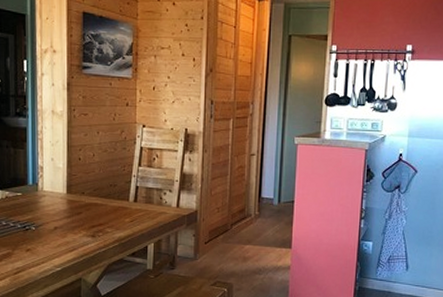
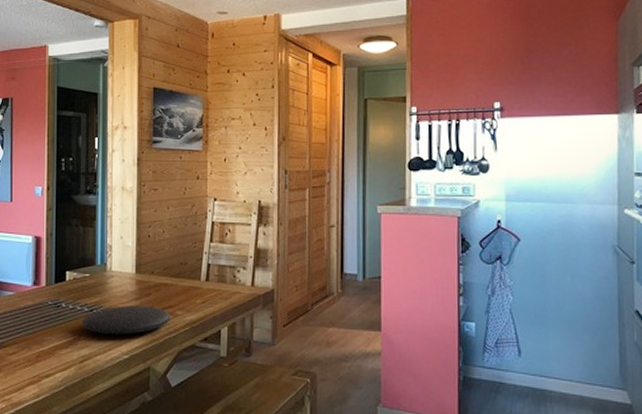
plate: none [15,223,101,250] -> present [81,305,171,335]

